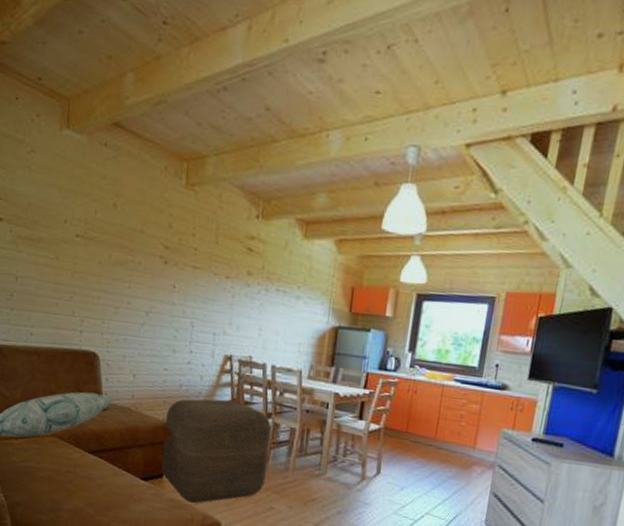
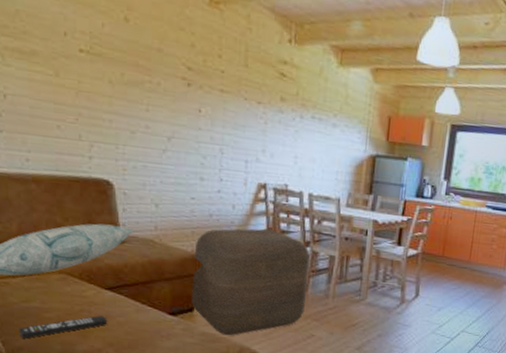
remote control: none [18,476,90,495] -> present [19,315,108,339]

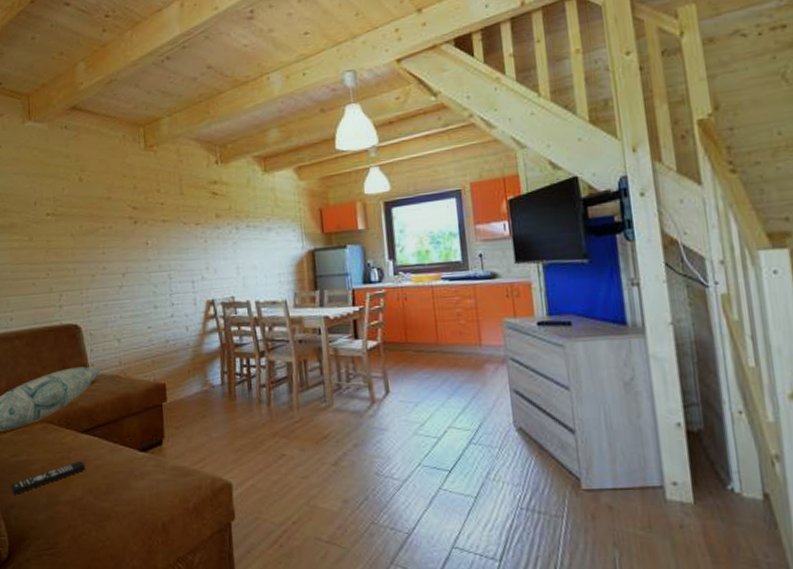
ottoman: present [192,229,310,336] -> none [156,344,271,467]

